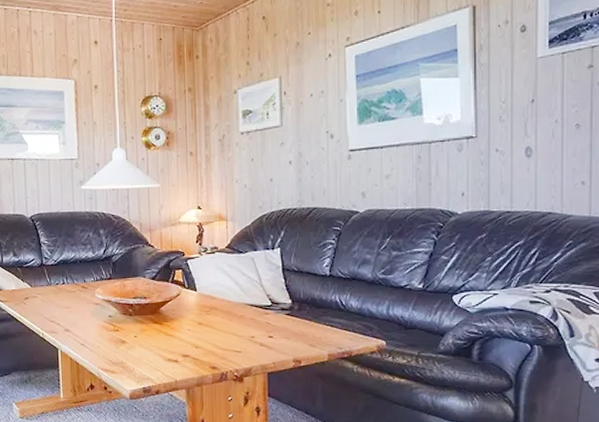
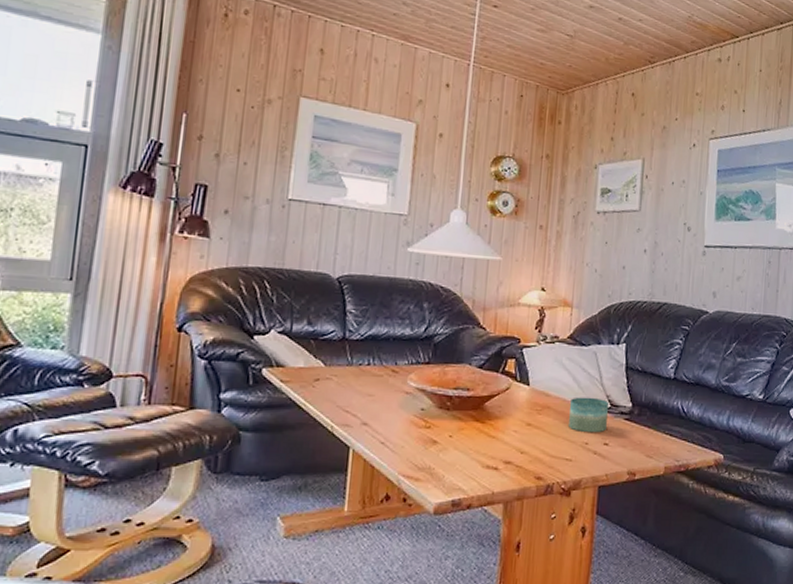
candle: none [235,297,270,328] -> present [569,397,608,433]

